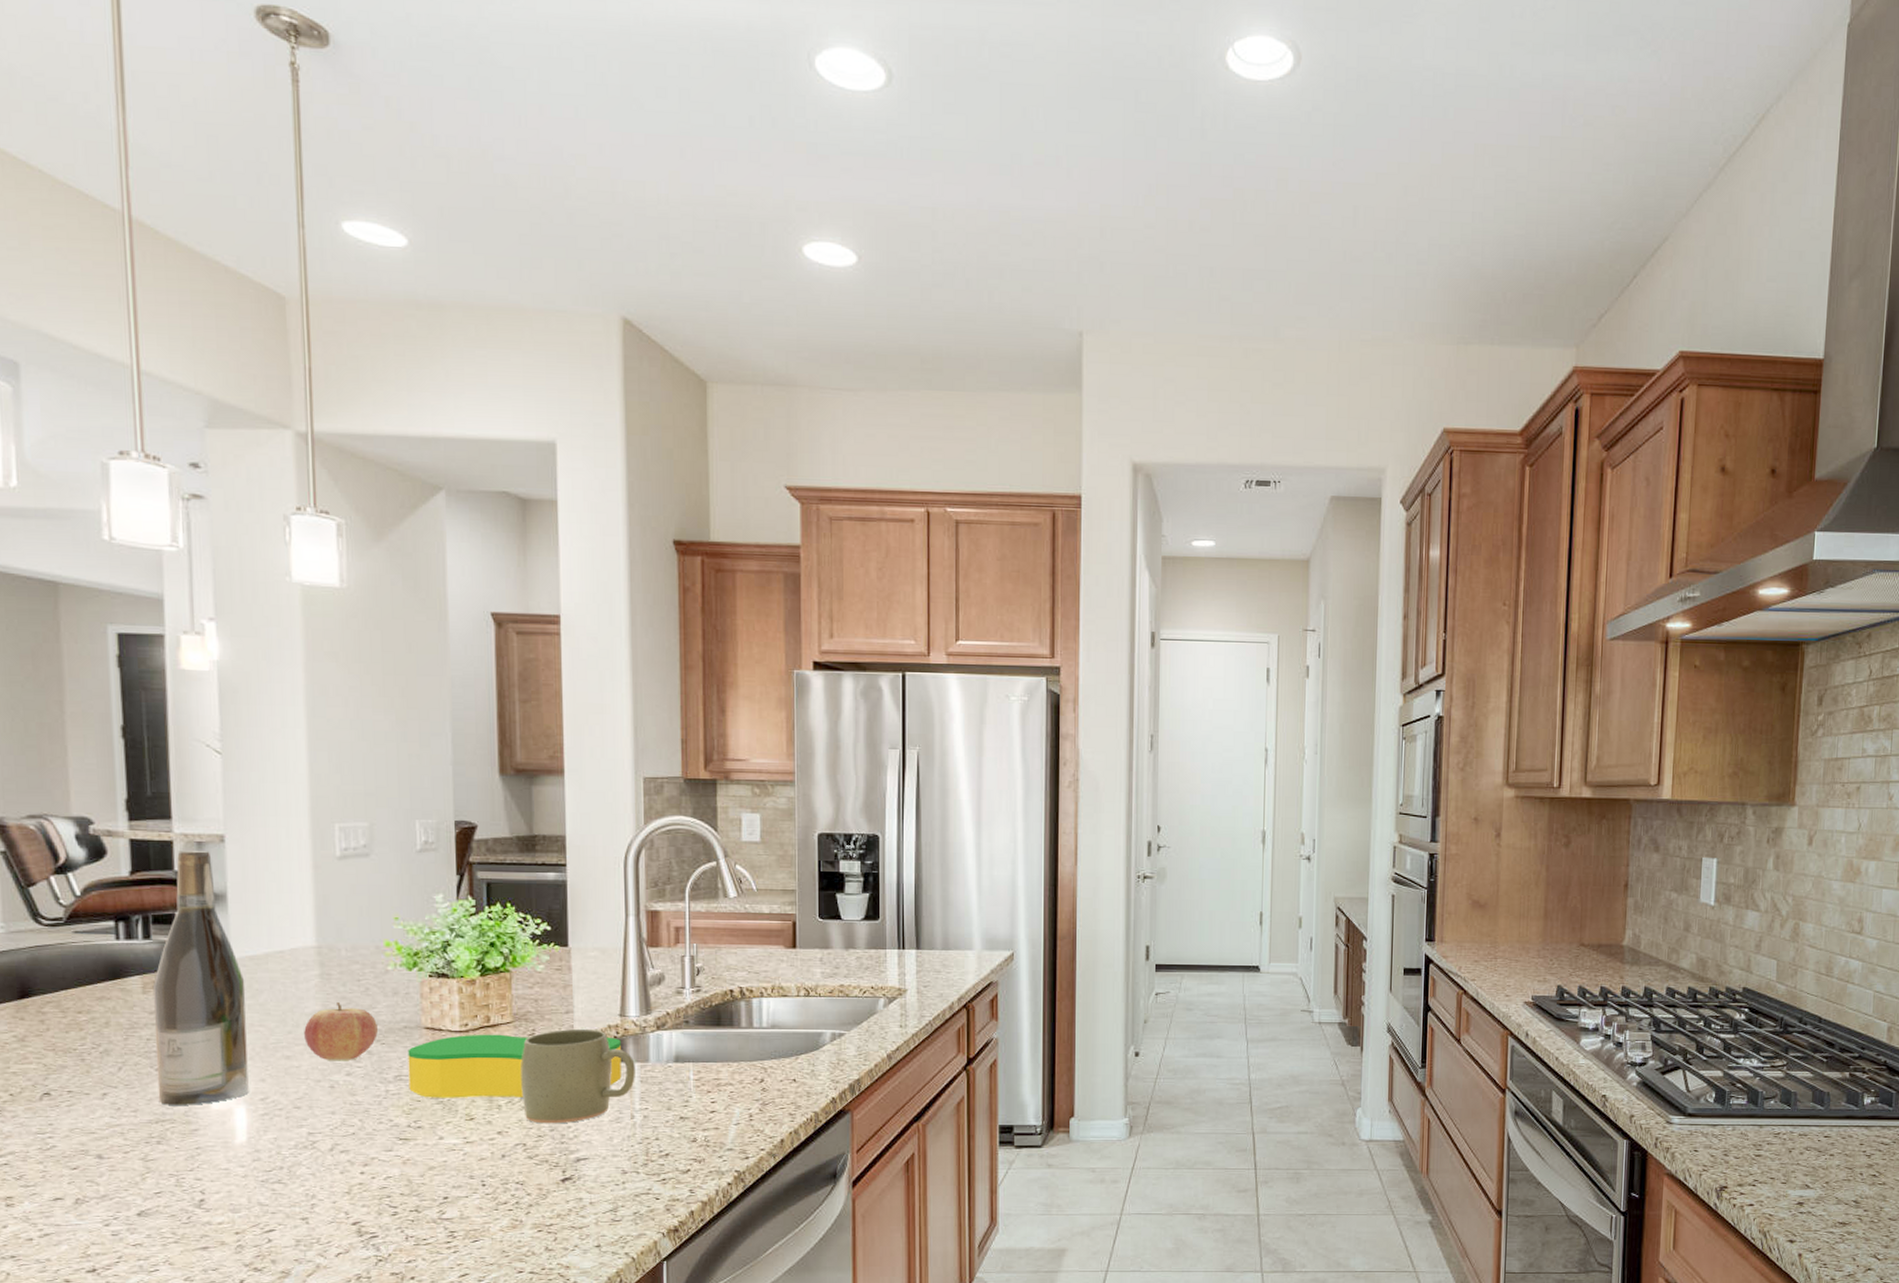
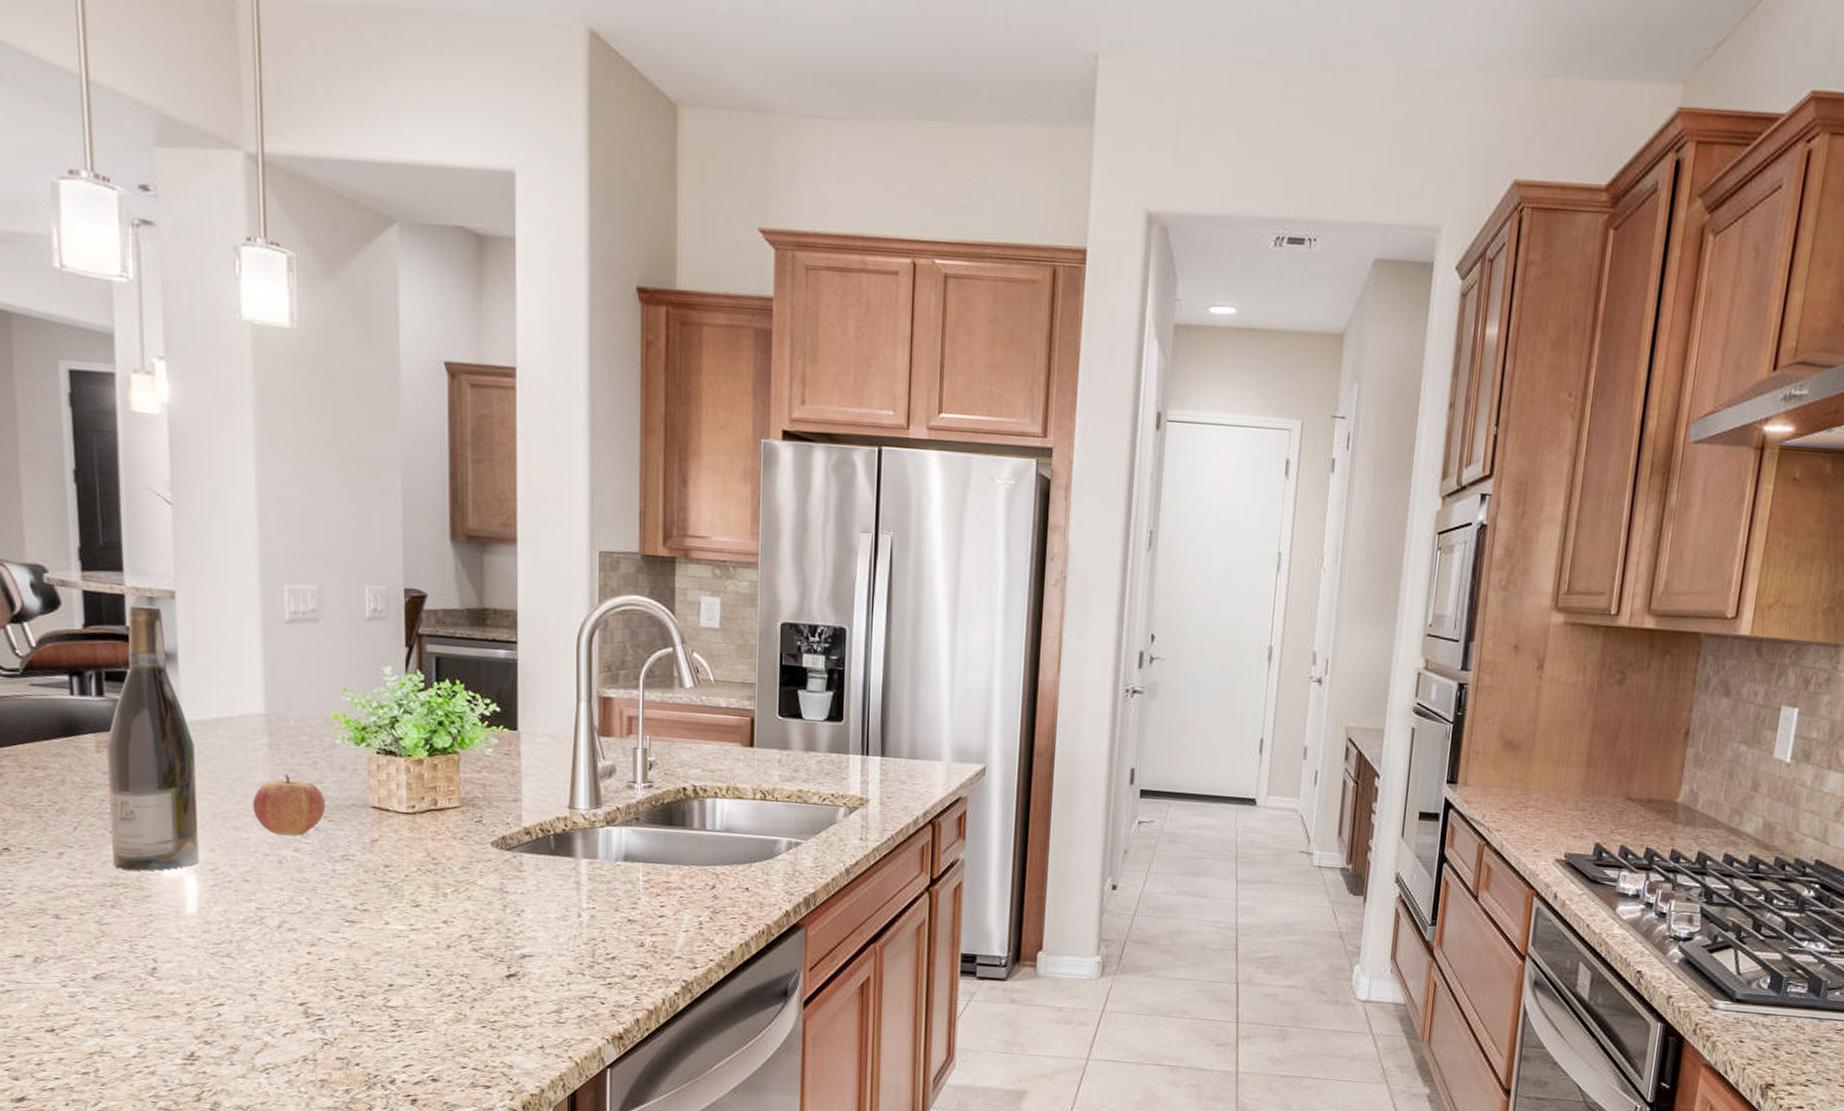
sponge: present [408,1034,622,1098] -> none [355,817,569,887]
mug: present [519,1028,635,1124] -> none [466,818,583,917]

